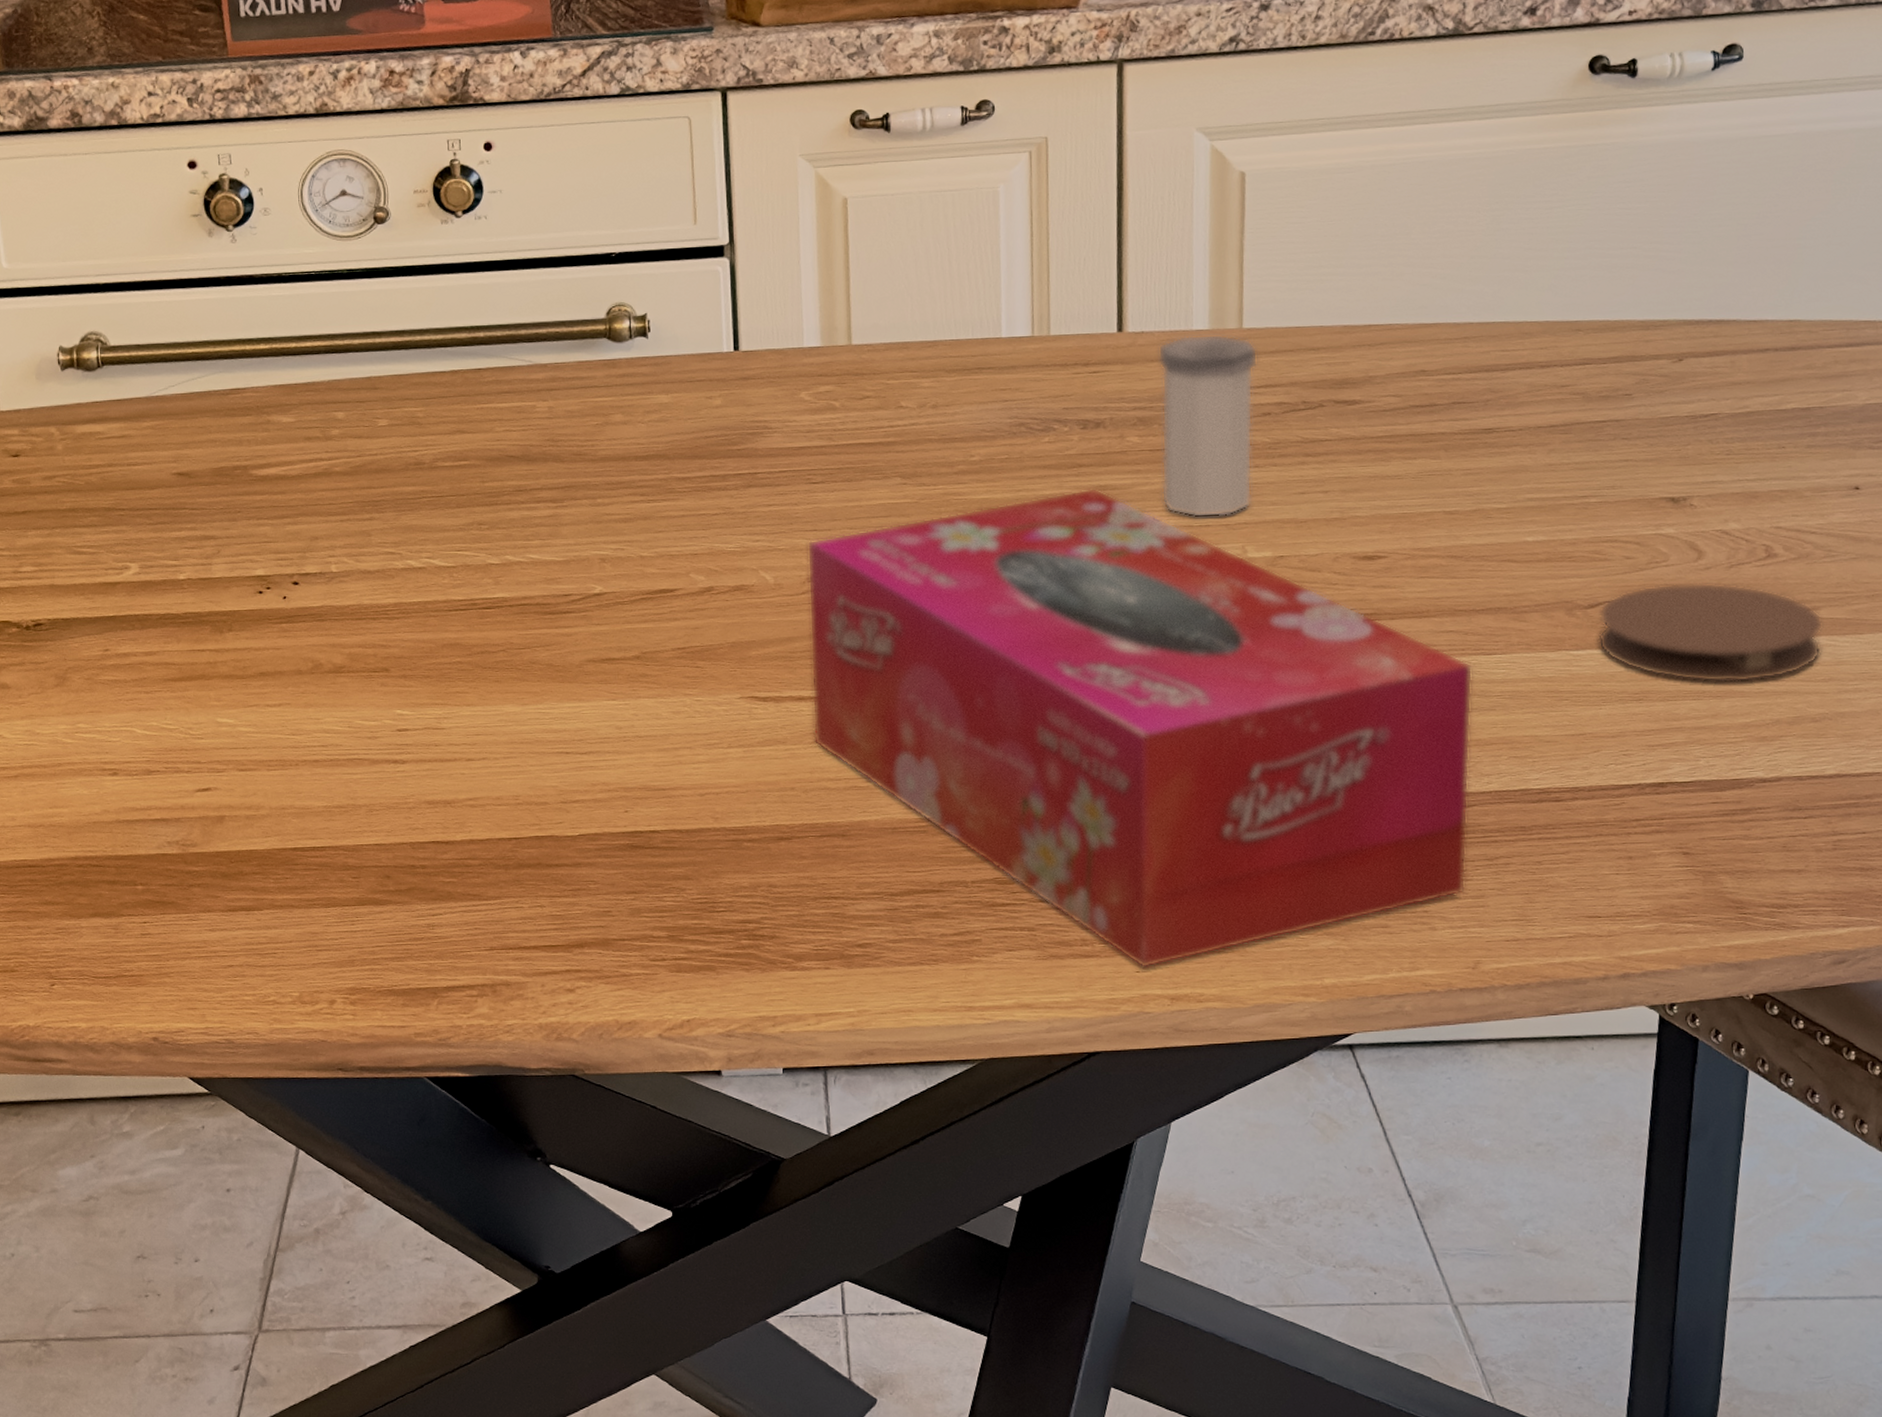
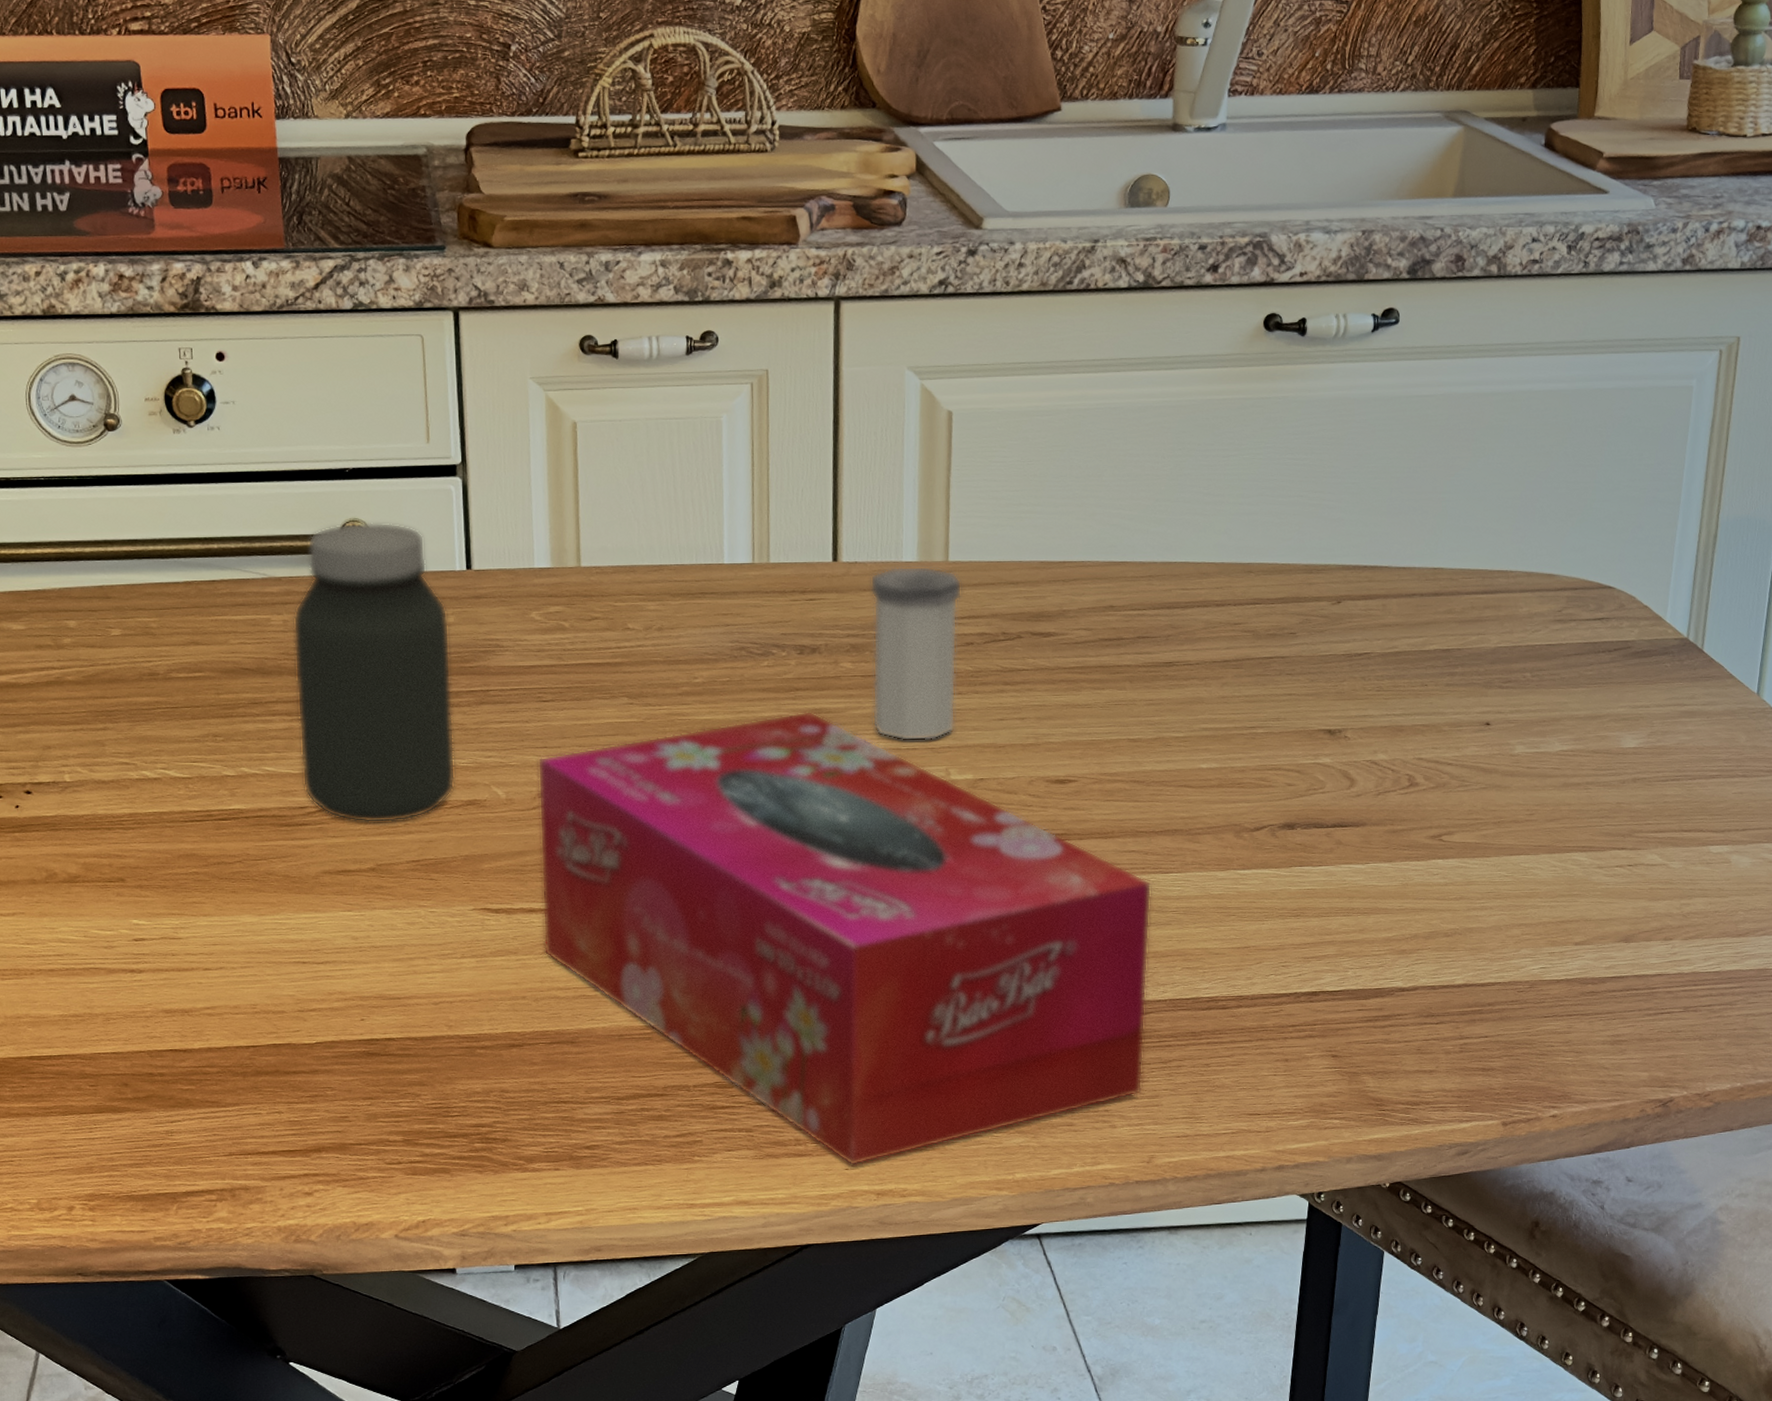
jar: none [558,305,723,610] -> present [293,522,456,823]
coaster: present [1598,583,1824,683] -> none [1262,809,1457,901]

